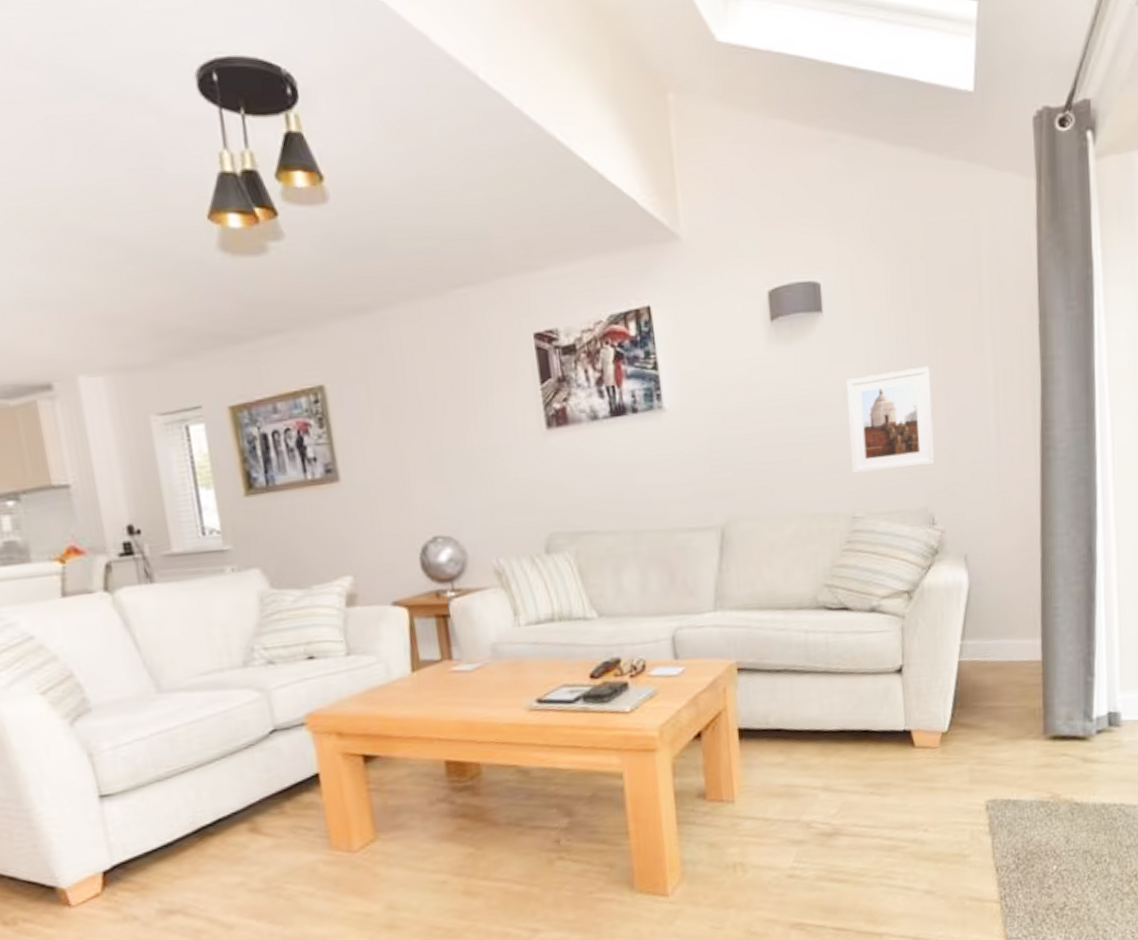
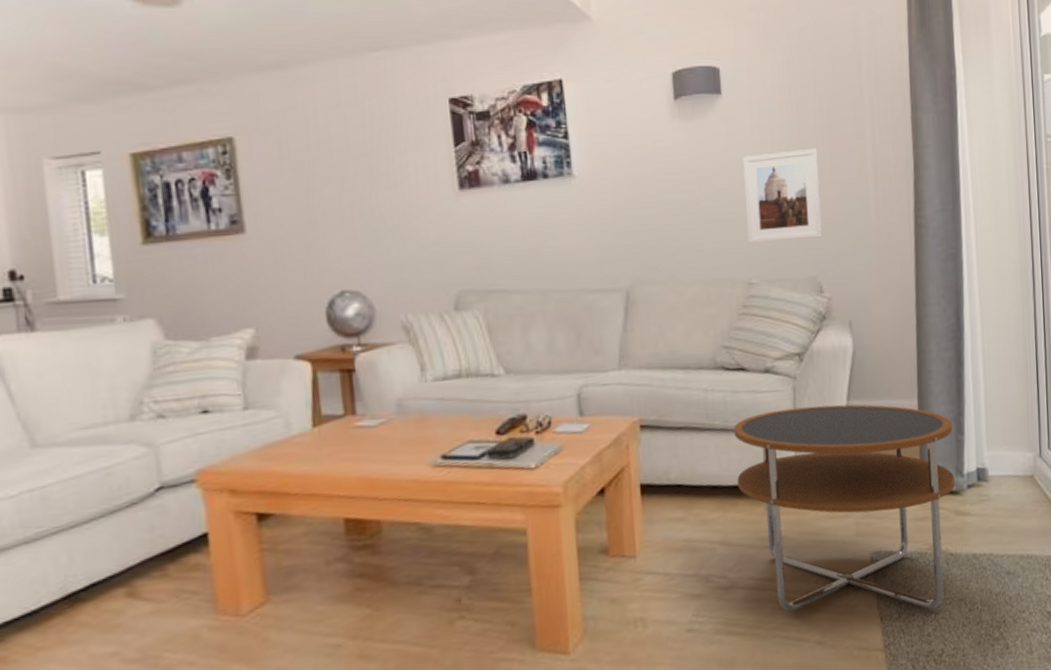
side table: none [837,644,1083,860] -> present [734,404,955,612]

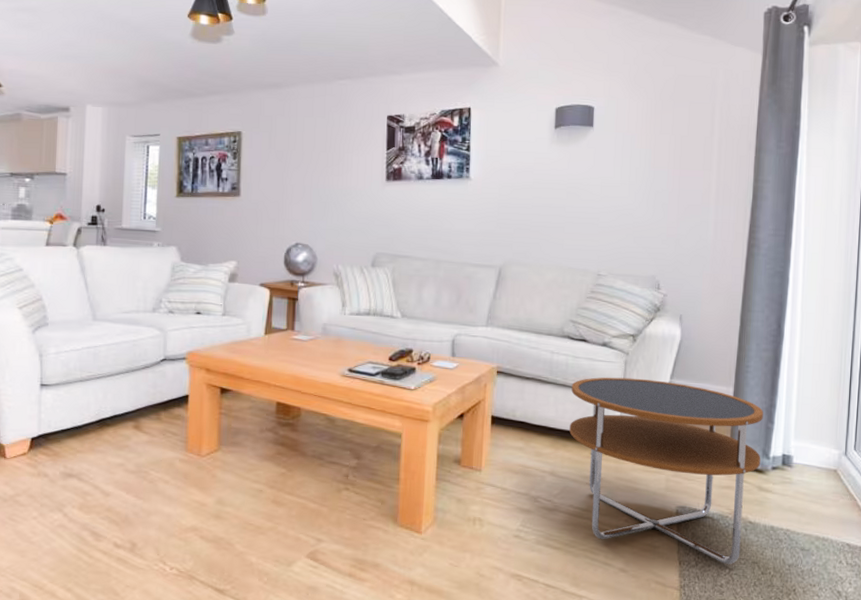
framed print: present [742,148,823,244] -> none [601,174,668,246]

